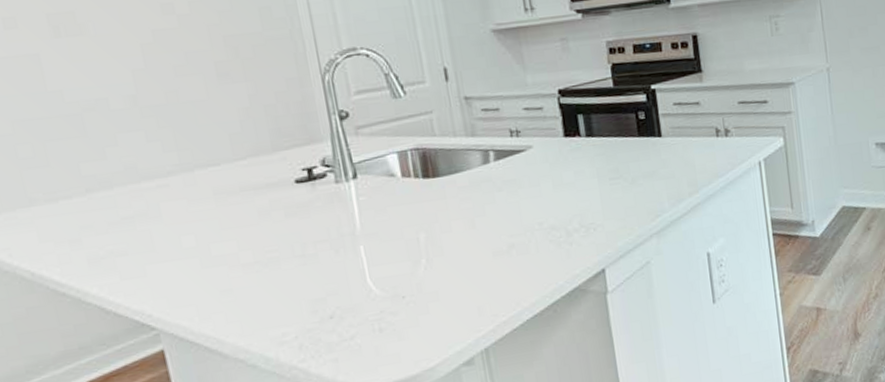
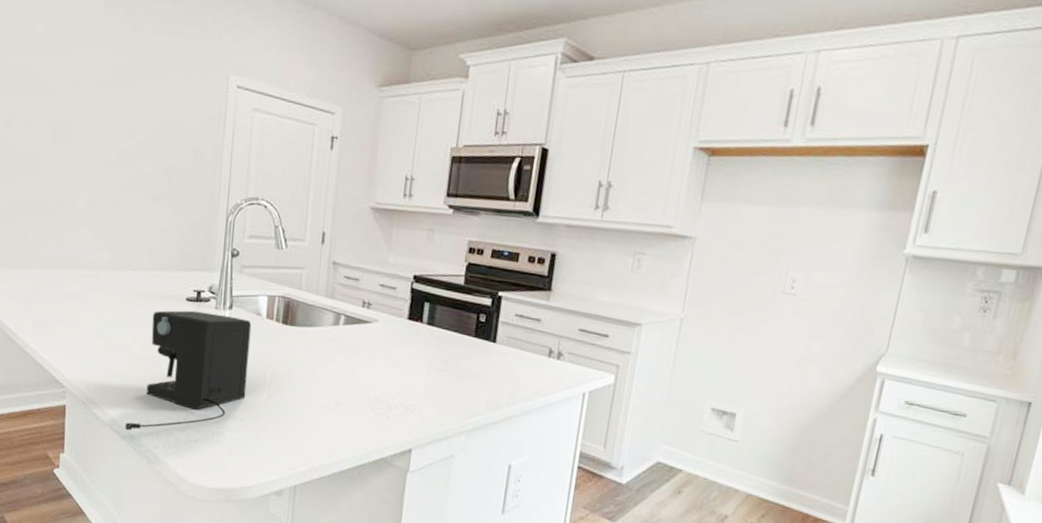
coffee maker: none [253,184,401,354] -> present [124,310,252,431]

